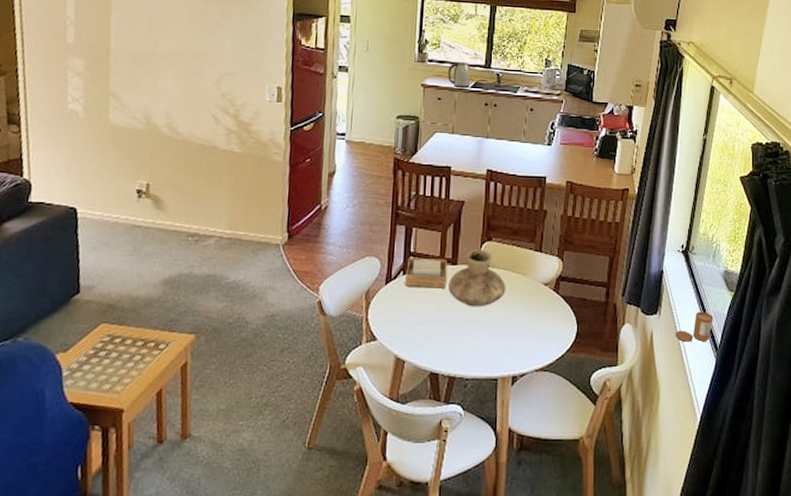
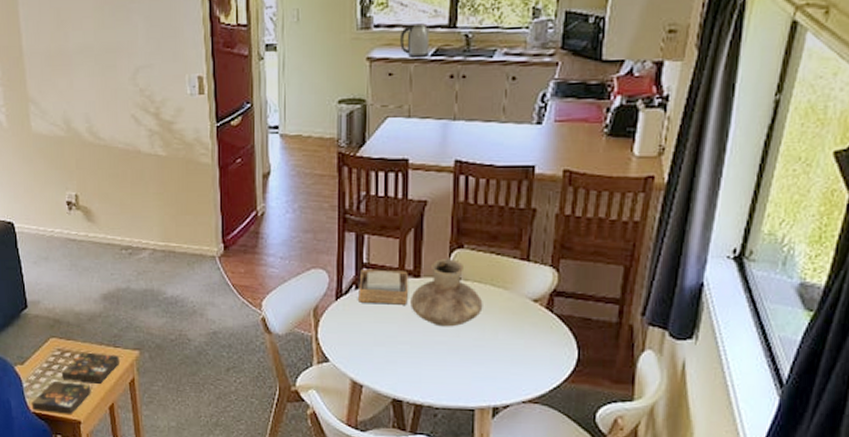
board game: none [69,337,174,404] -> present [31,352,120,416]
candle: present [675,311,714,342] -> none [718,336,779,375]

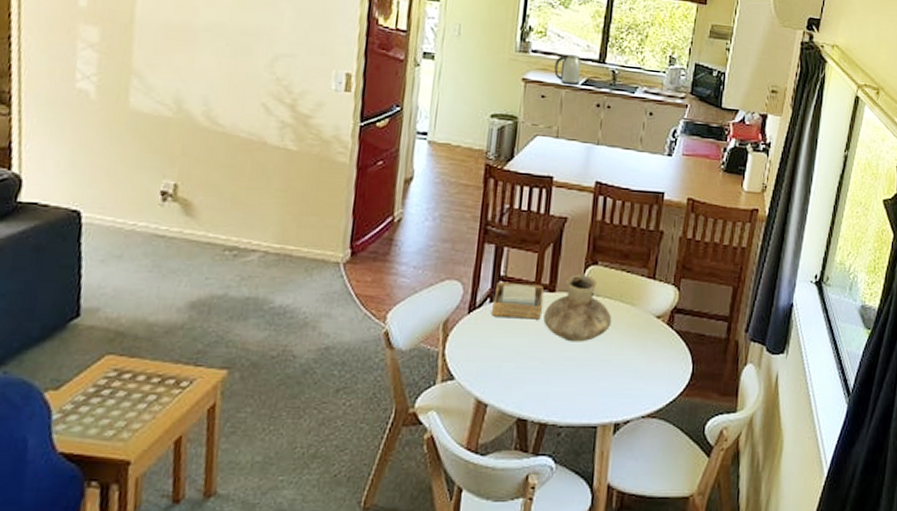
board game: present [31,352,120,416] -> none [59,372,200,455]

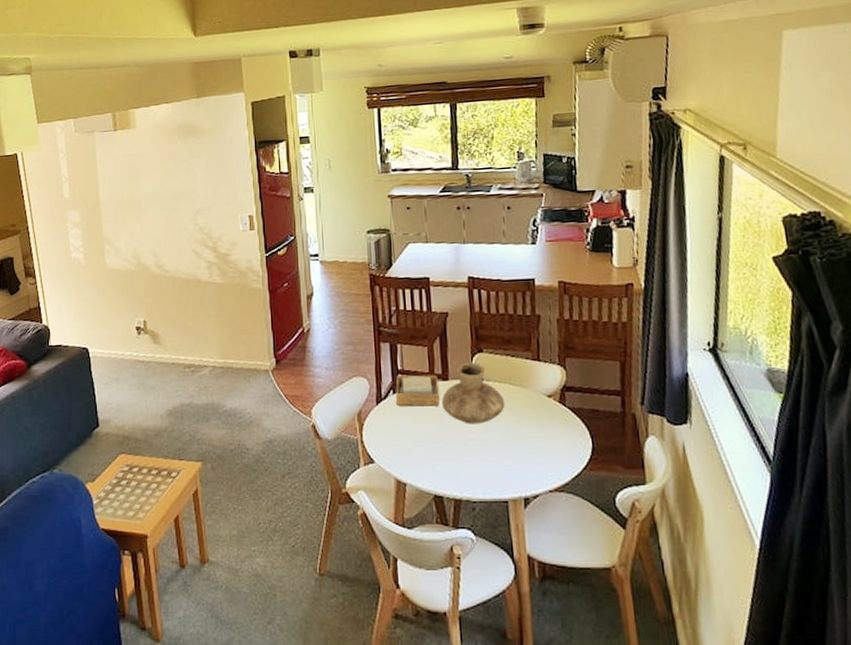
kettle: present [554,54,582,86] -> none [414,167,439,195]

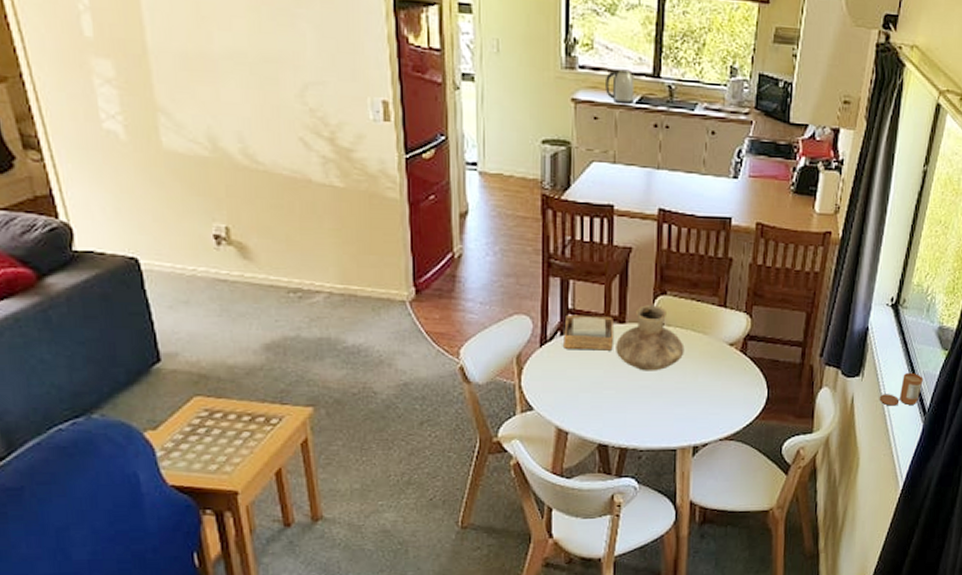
kettle: none [414,167,439,195] -> present [606,69,634,105]
candle: none [713,418,761,455] -> present [879,372,924,406]

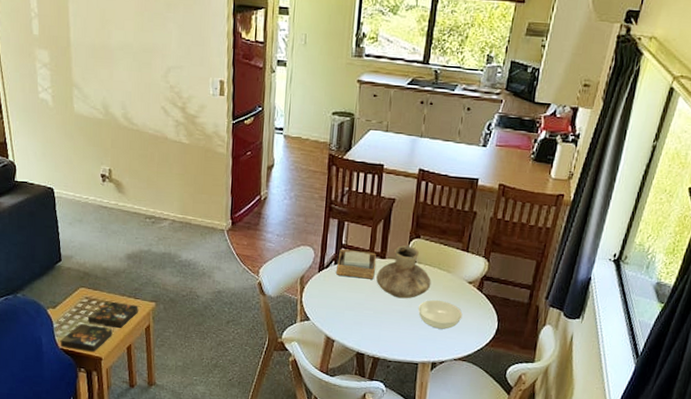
board game: none [169,411,288,486] -> present [60,301,138,353]
kettle: present [606,69,634,105] -> none [384,57,408,86]
bowl: none [670,369,725,404] -> present [418,299,463,329]
candle: present [879,372,924,406] -> none [596,319,639,348]

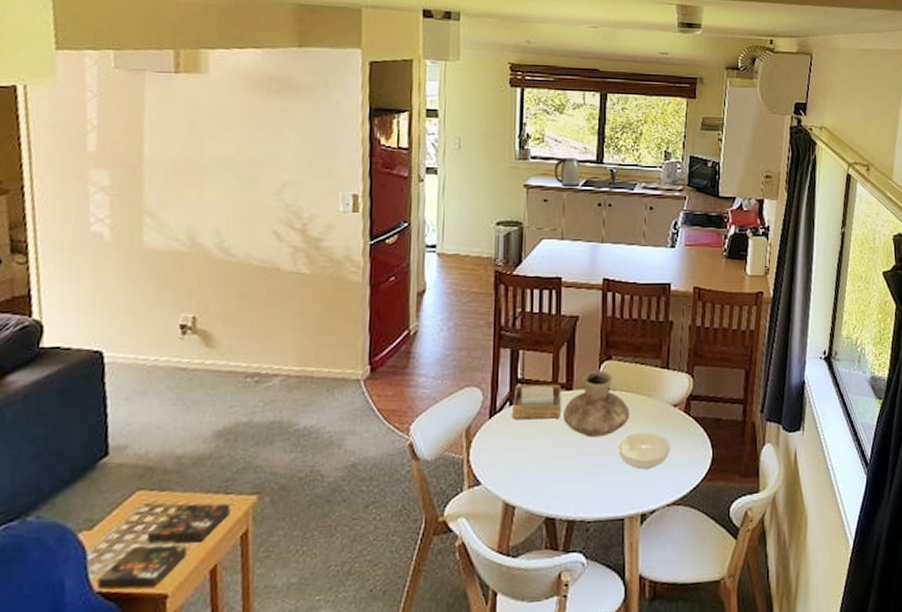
kettle: none [384,57,408,86] -> present [554,158,580,188]

